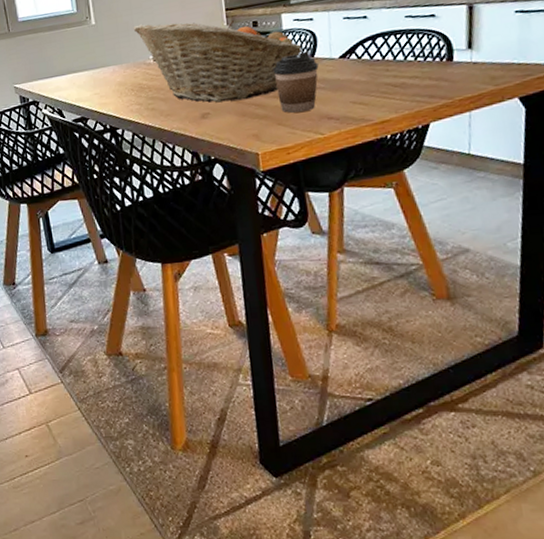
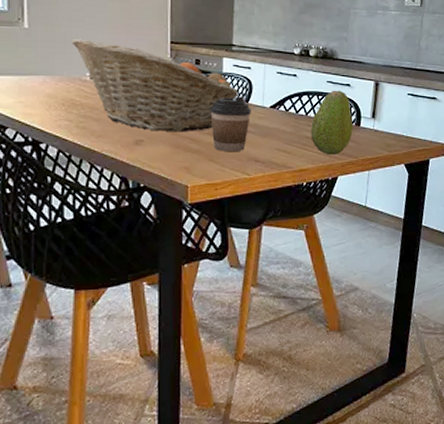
fruit: none [390,23,444,101] -> present [310,90,353,155]

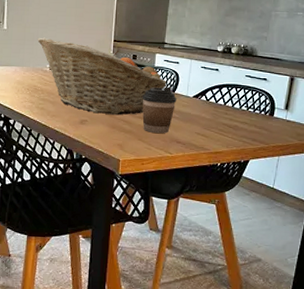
fruit: present [310,90,353,155] -> none [227,83,266,141]

